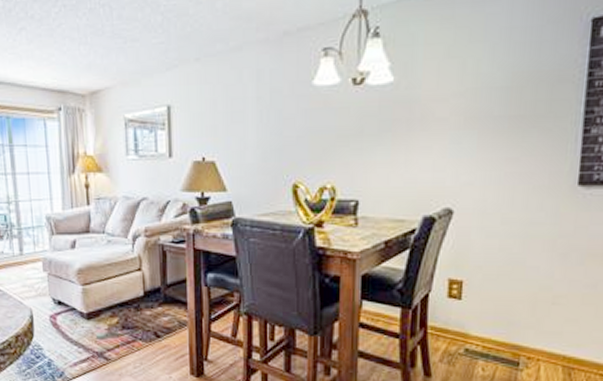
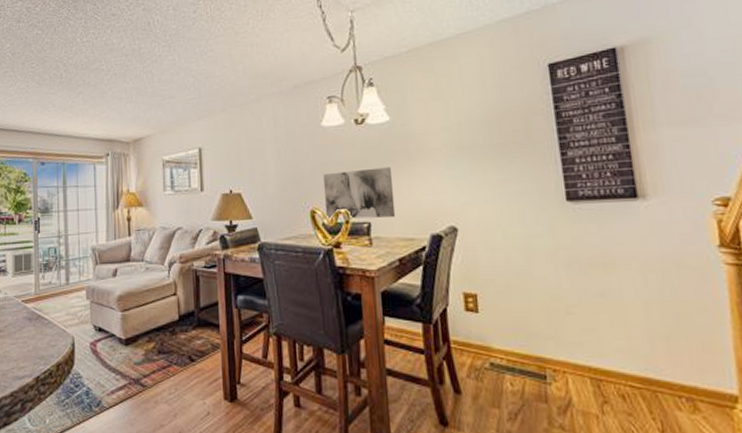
wall art: none [309,138,389,197] -> present [322,167,396,219]

